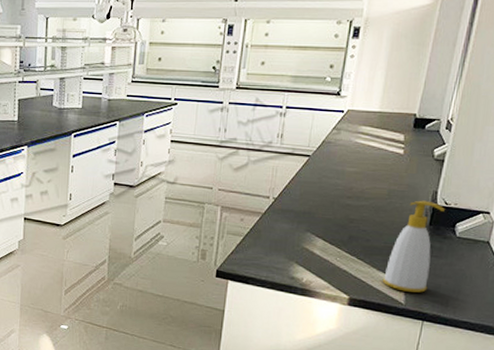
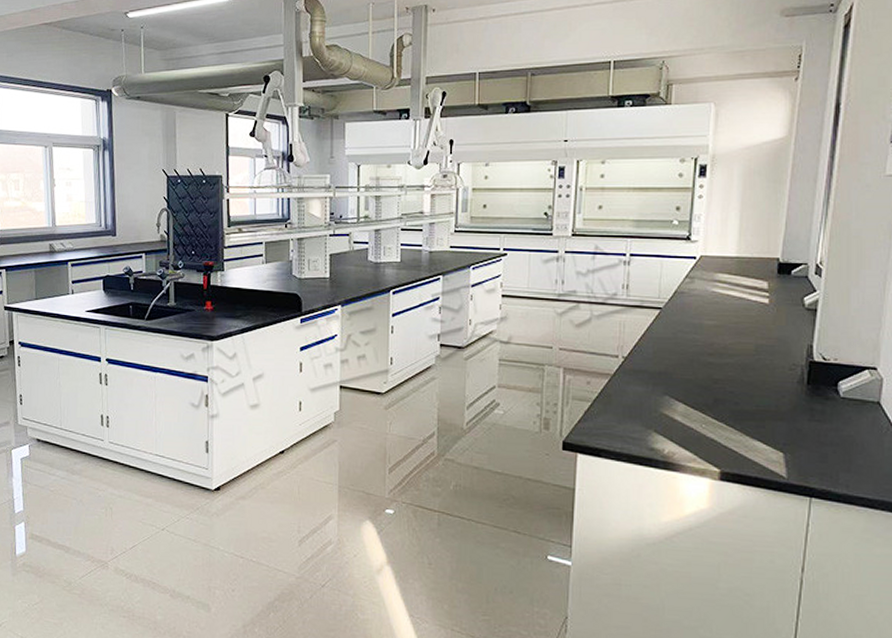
soap bottle: present [382,200,446,293] -> none [758,356,825,464]

